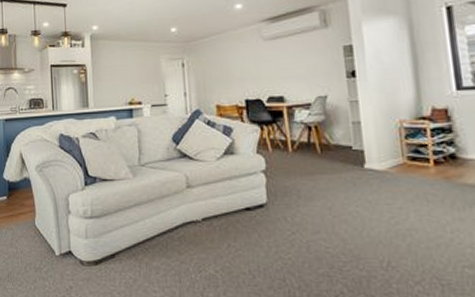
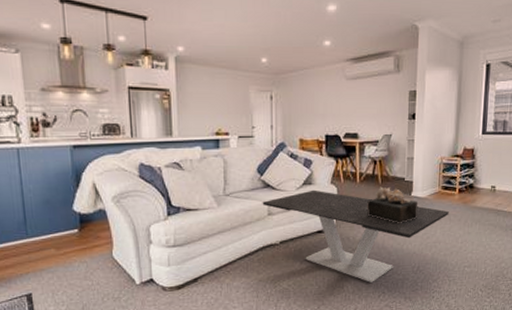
coffee table: none [179,160,424,277] -> present [262,189,449,283]
decorative box: none [305,156,378,204] -> present [367,186,419,224]

